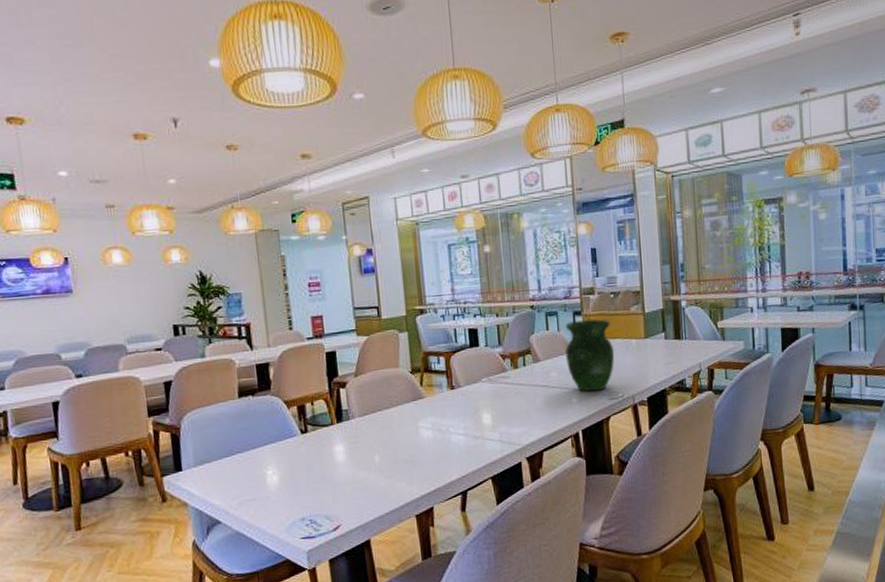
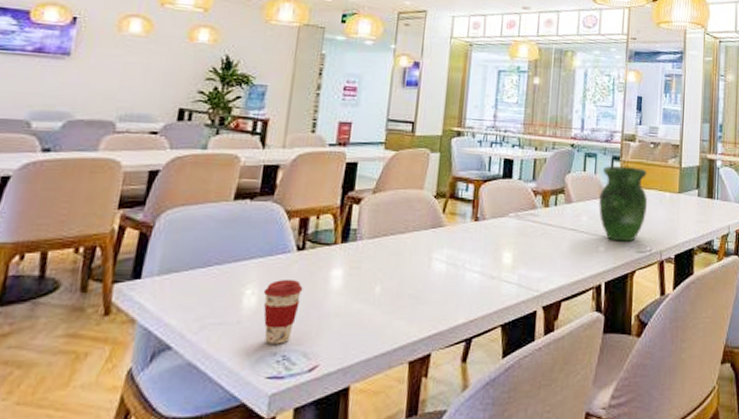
coffee cup: none [281,458,314,512] -> present [263,279,303,344]

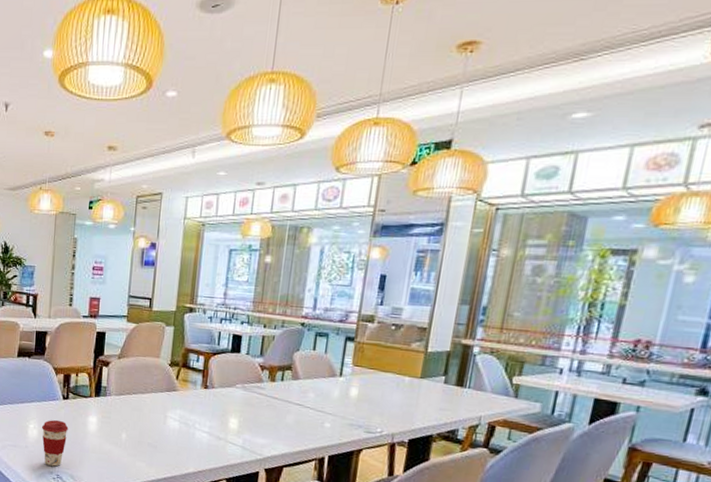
vase: present [598,166,648,242] -> none [327,346,385,422]

